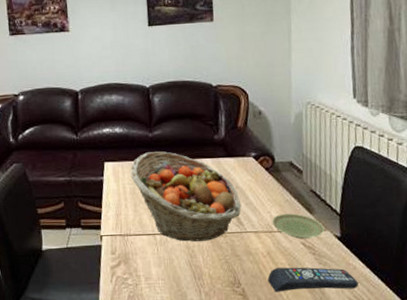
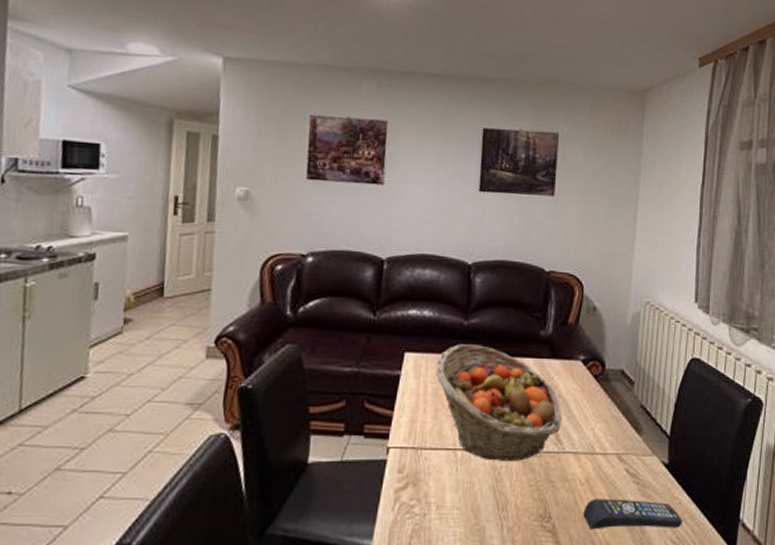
plate: present [272,213,324,239] -> none [595,432,651,464]

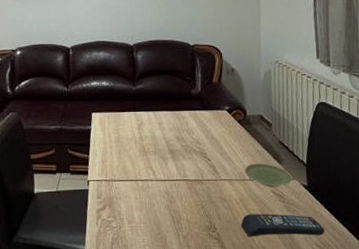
fruit basket: present [436,344,562,461] -> none [116,104,216,188]
plate: none [595,432,651,464] -> present [244,163,293,187]

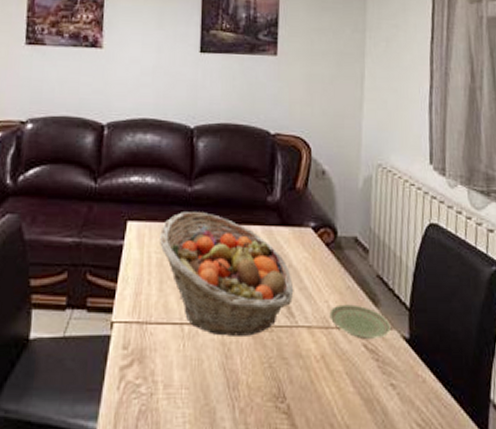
fruit basket: none [116,104,216,188] -> present [160,212,293,336]
remote control: present [241,213,325,237] -> none [320,377,428,411]

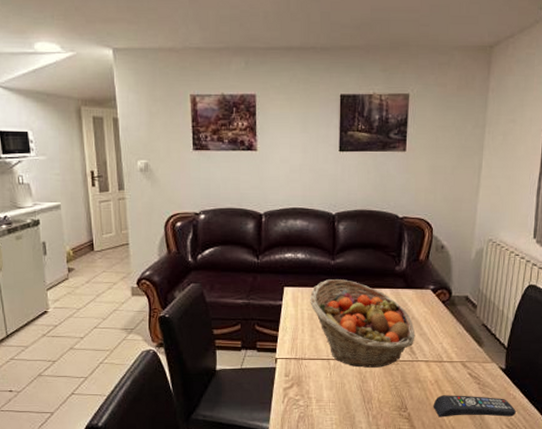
remote control: none [320,377,428,411] -> present [433,395,516,418]
plate: present [329,304,391,339] -> none [443,345,491,369]

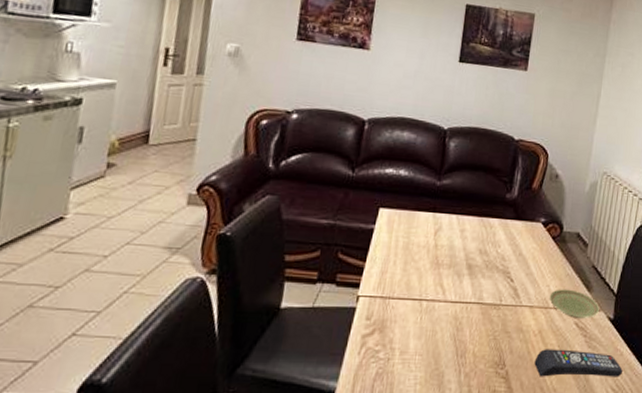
fruit basket: present [310,279,415,368] -> none [407,203,521,312]
plate: none [443,345,491,369] -> present [549,289,599,318]

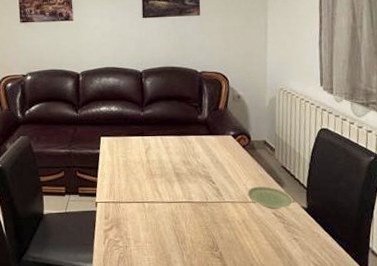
remote control: present [534,349,623,377] -> none [242,234,322,256]

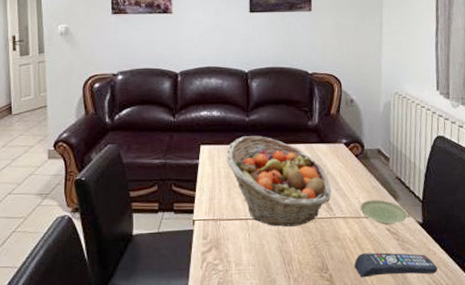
fruit basket: none [124,129,220,209] -> present [226,136,331,227]
remote control: none [242,234,322,256] -> present [354,252,437,278]

